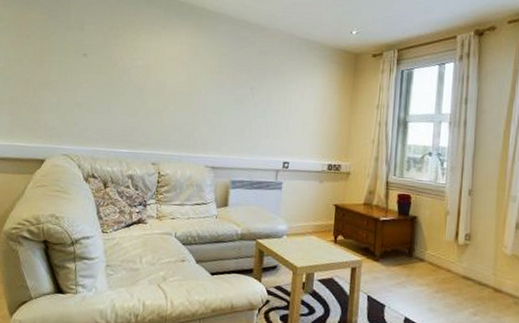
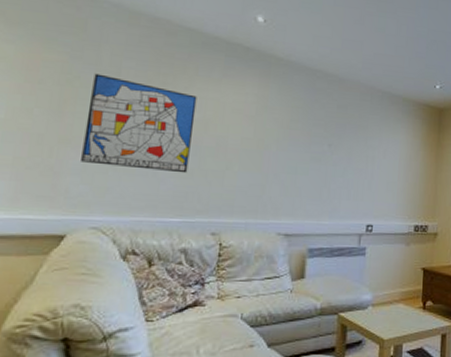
wall art: none [56,29,142,112] -> present [81,73,197,173]

